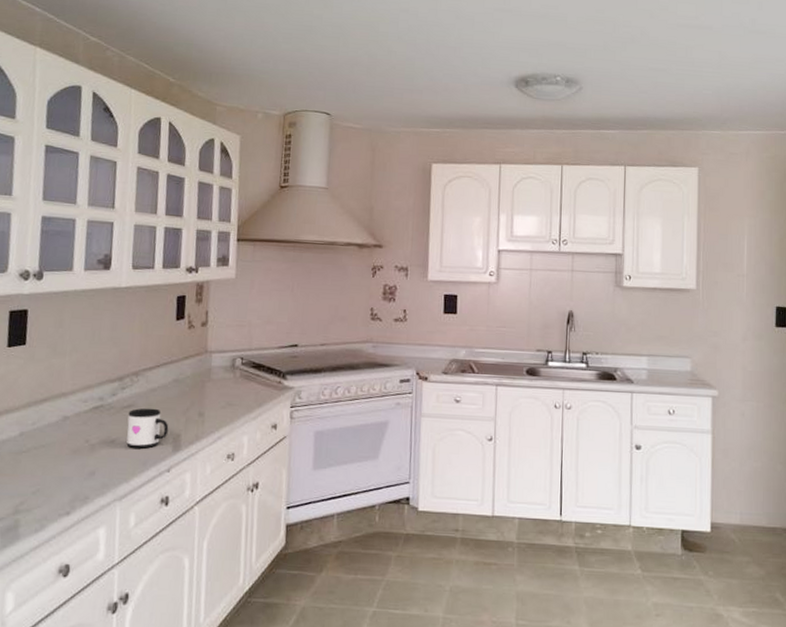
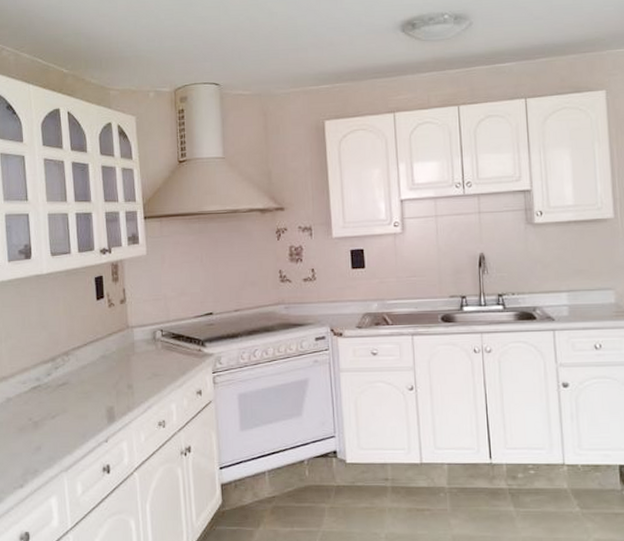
mug: present [126,408,169,449] -> none [64,384,102,422]

